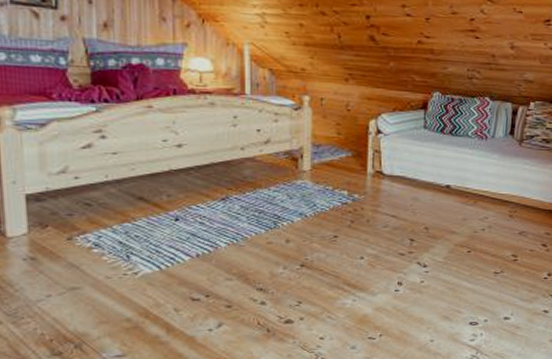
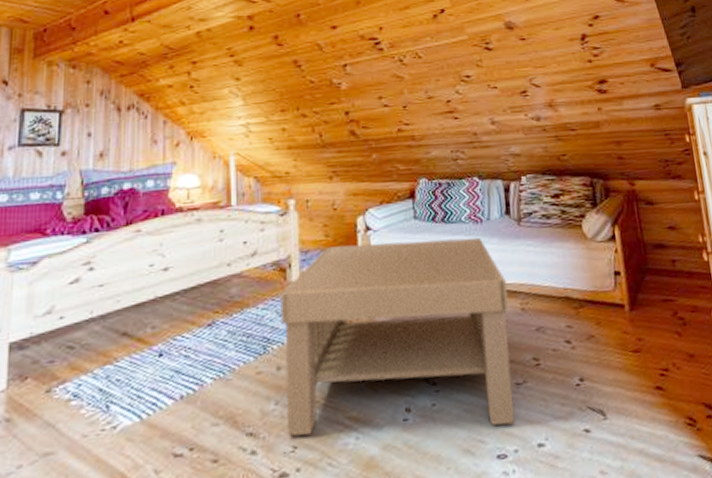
coffee table: none [291,144,501,302] -> present [280,237,515,437]

